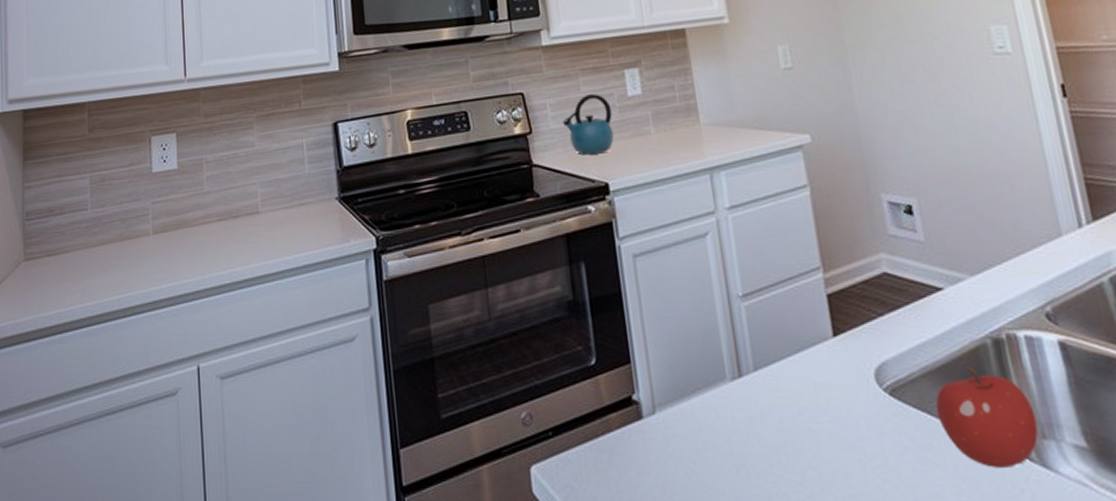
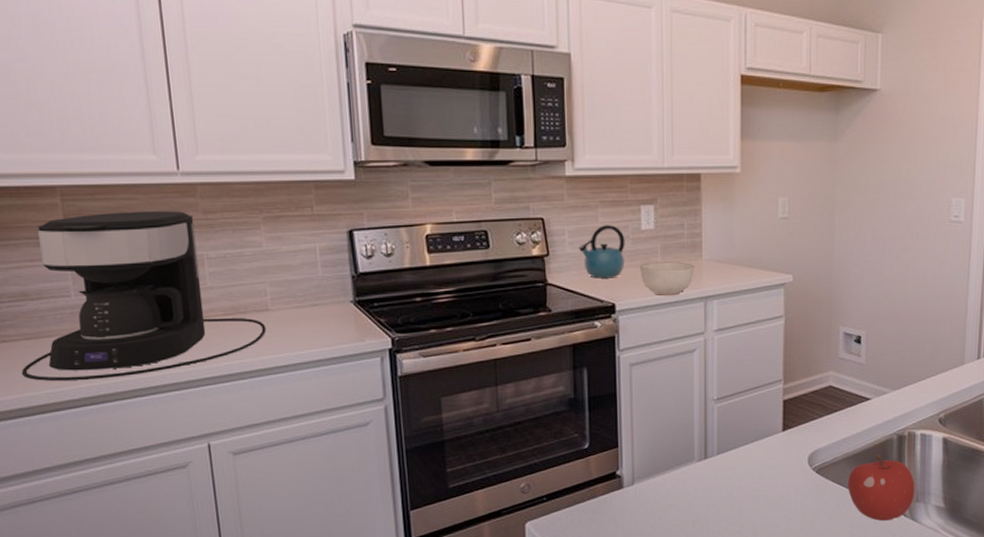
coffee maker: none [39,117,256,300] -> present [21,211,267,382]
bowl: none [631,129,694,171] -> present [640,262,695,297]

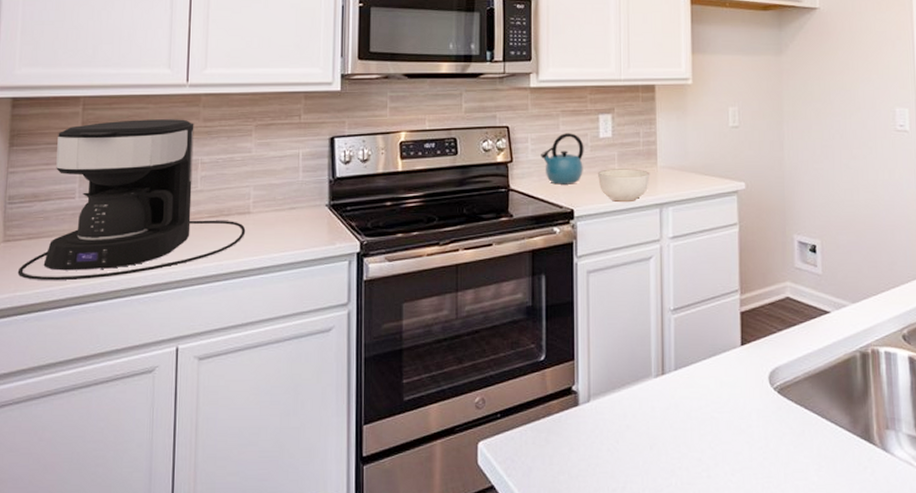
fruit: present [847,454,915,521] -> none [811,373,884,450]

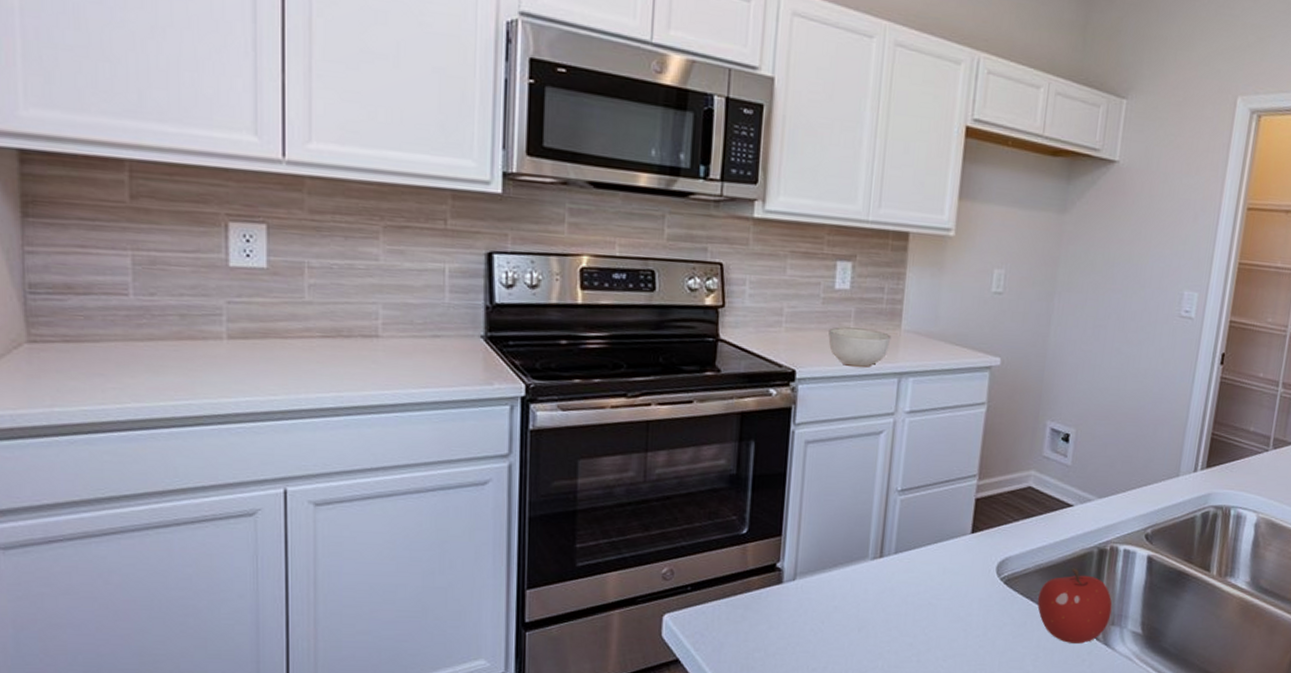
coffee maker: present [17,119,246,281] -> none [52,198,373,400]
kettle: present [541,133,584,185] -> none [760,279,815,341]
fruit: none [811,373,884,450] -> present [1037,568,1113,644]

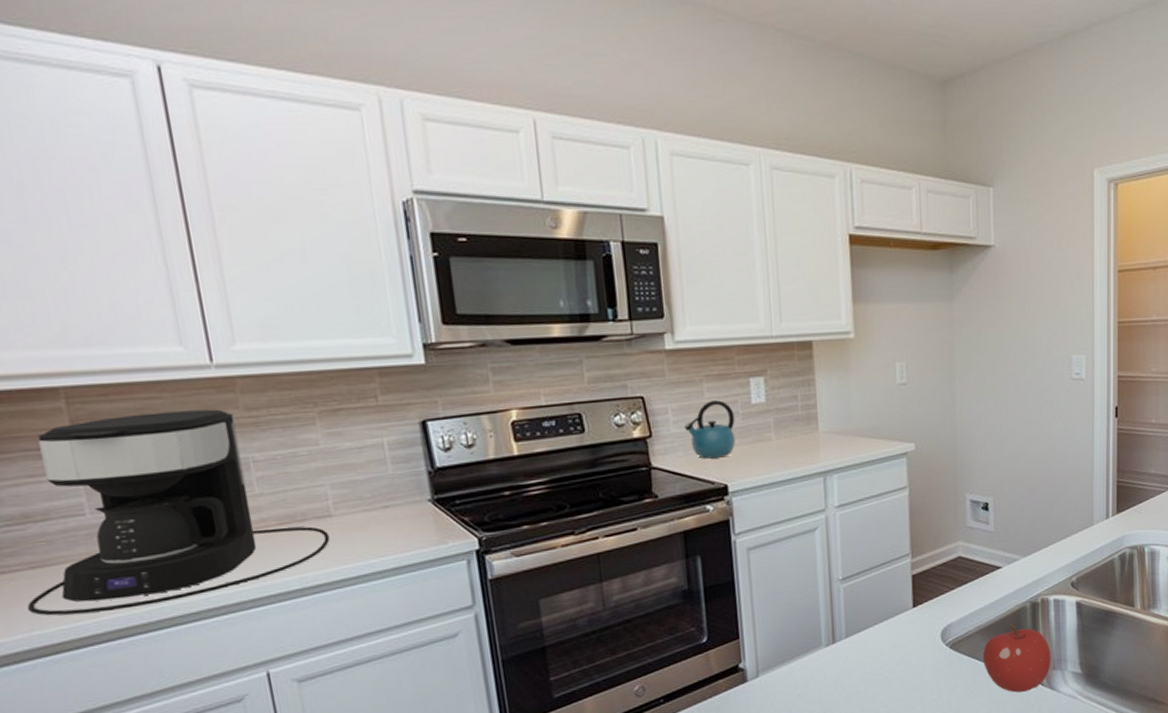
coffee maker: none [52,198,373,400] -> present [26,409,330,616]
kettle: none [760,279,815,341] -> present [685,400,736,459]
bowl: present [828,327,892,369] -> none [752,436,812,474]

